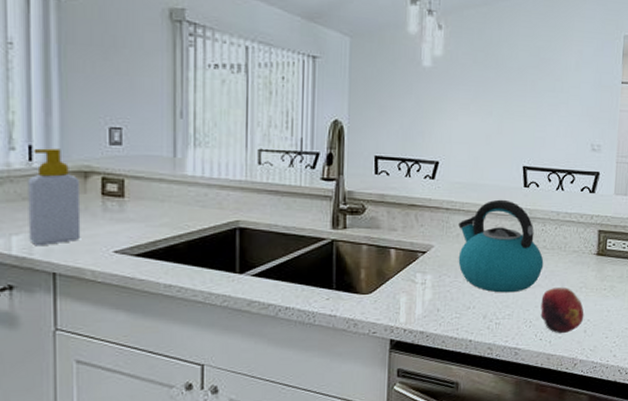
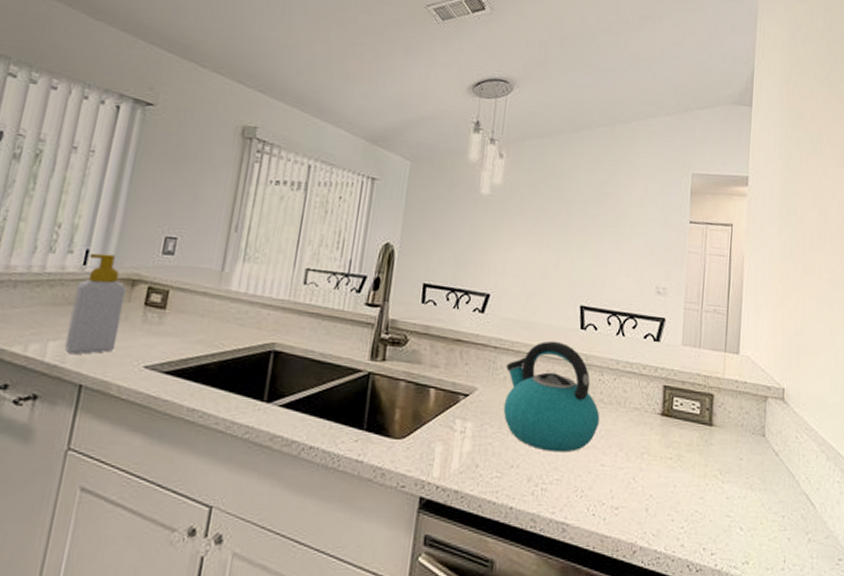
fruit: present [540,288,584,333] -> none [594,451,646,509]

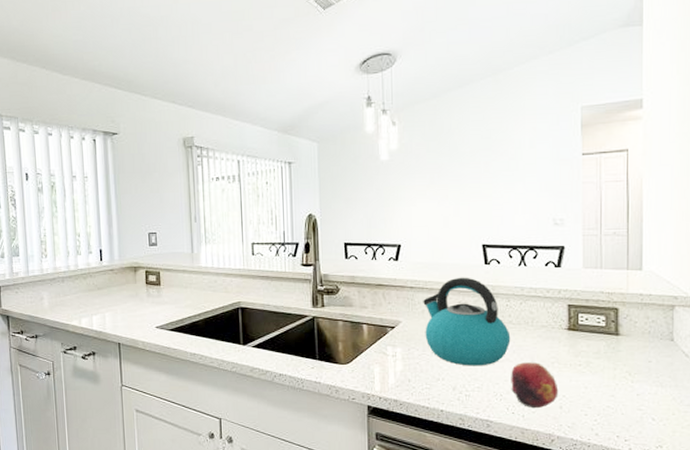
soap bottle: present [64,253,127,355] -> none [100,251,135,323]
fruit: none [594,451,646,509] -> present [511,362,559,408]

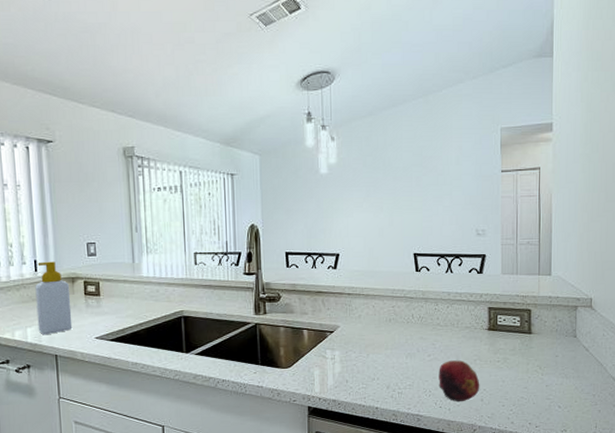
soap bottle: none [100,251,135,323] -> present [35,261,73,335]
kettle: present [423,277,511,366] -> none [360,283,439,366]

